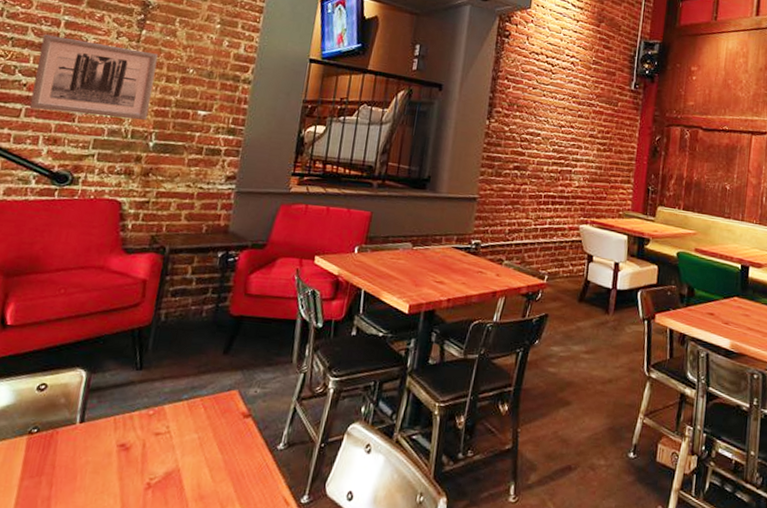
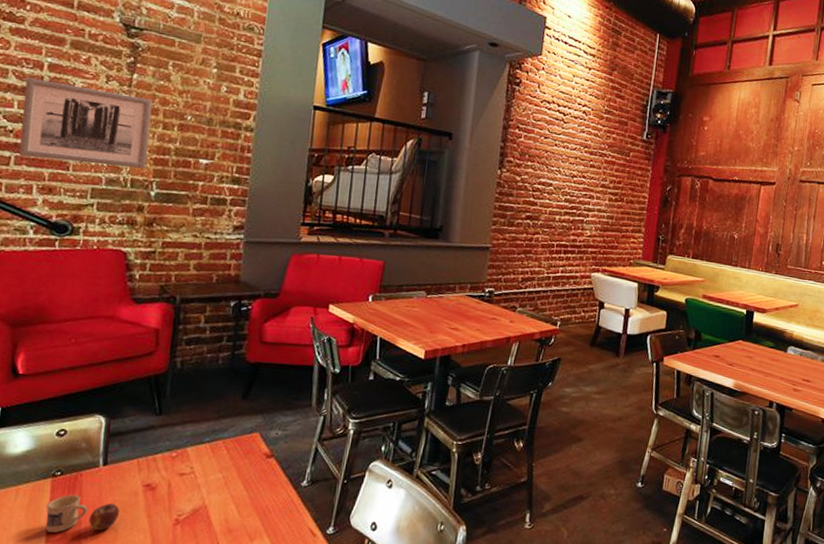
mug: none [16,453,92,495] -> present [45,494,119,533]

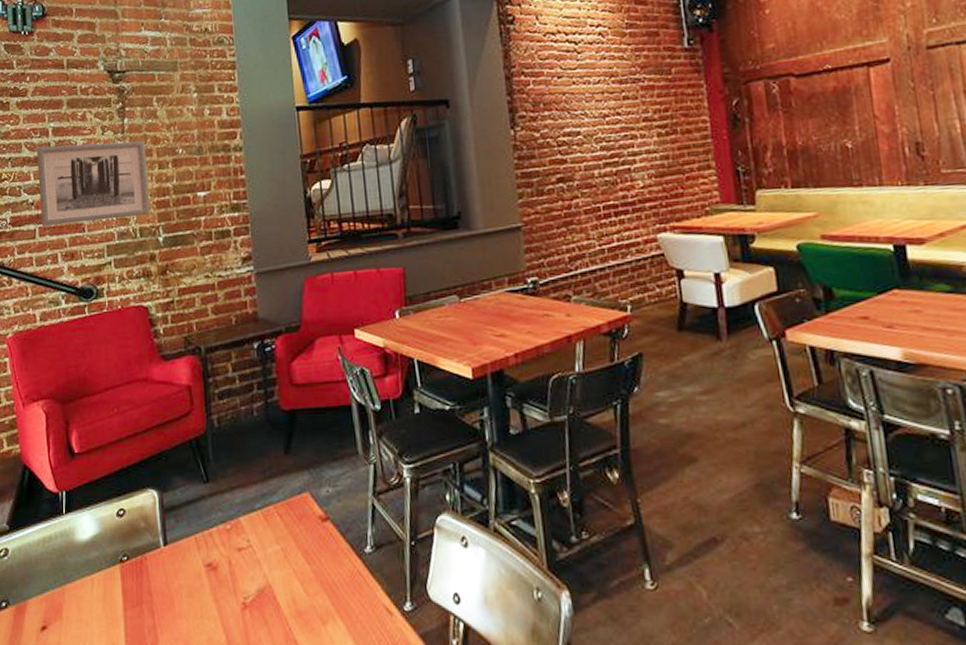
mug: present [45,494,119,533] -> none [119,581,187,625]

